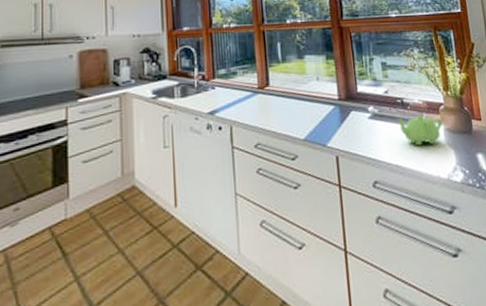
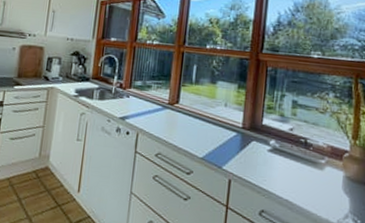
teapot: present [396,114,443,146] -> none [295,156,345,189]

